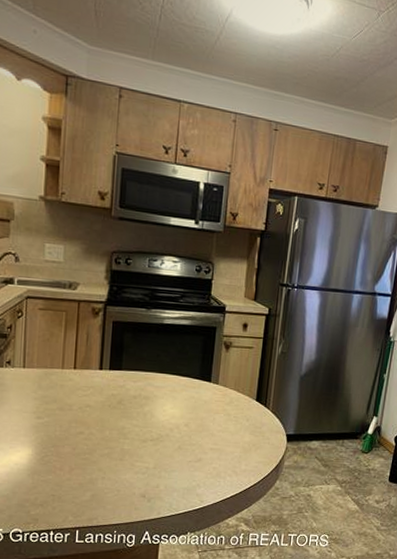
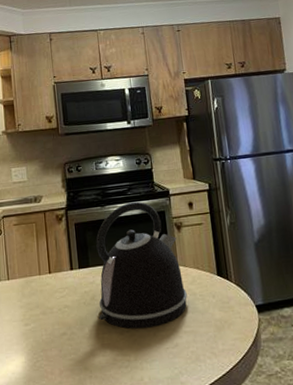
kettle: none [123,310,223,440] -> present [96,201,187,329]

